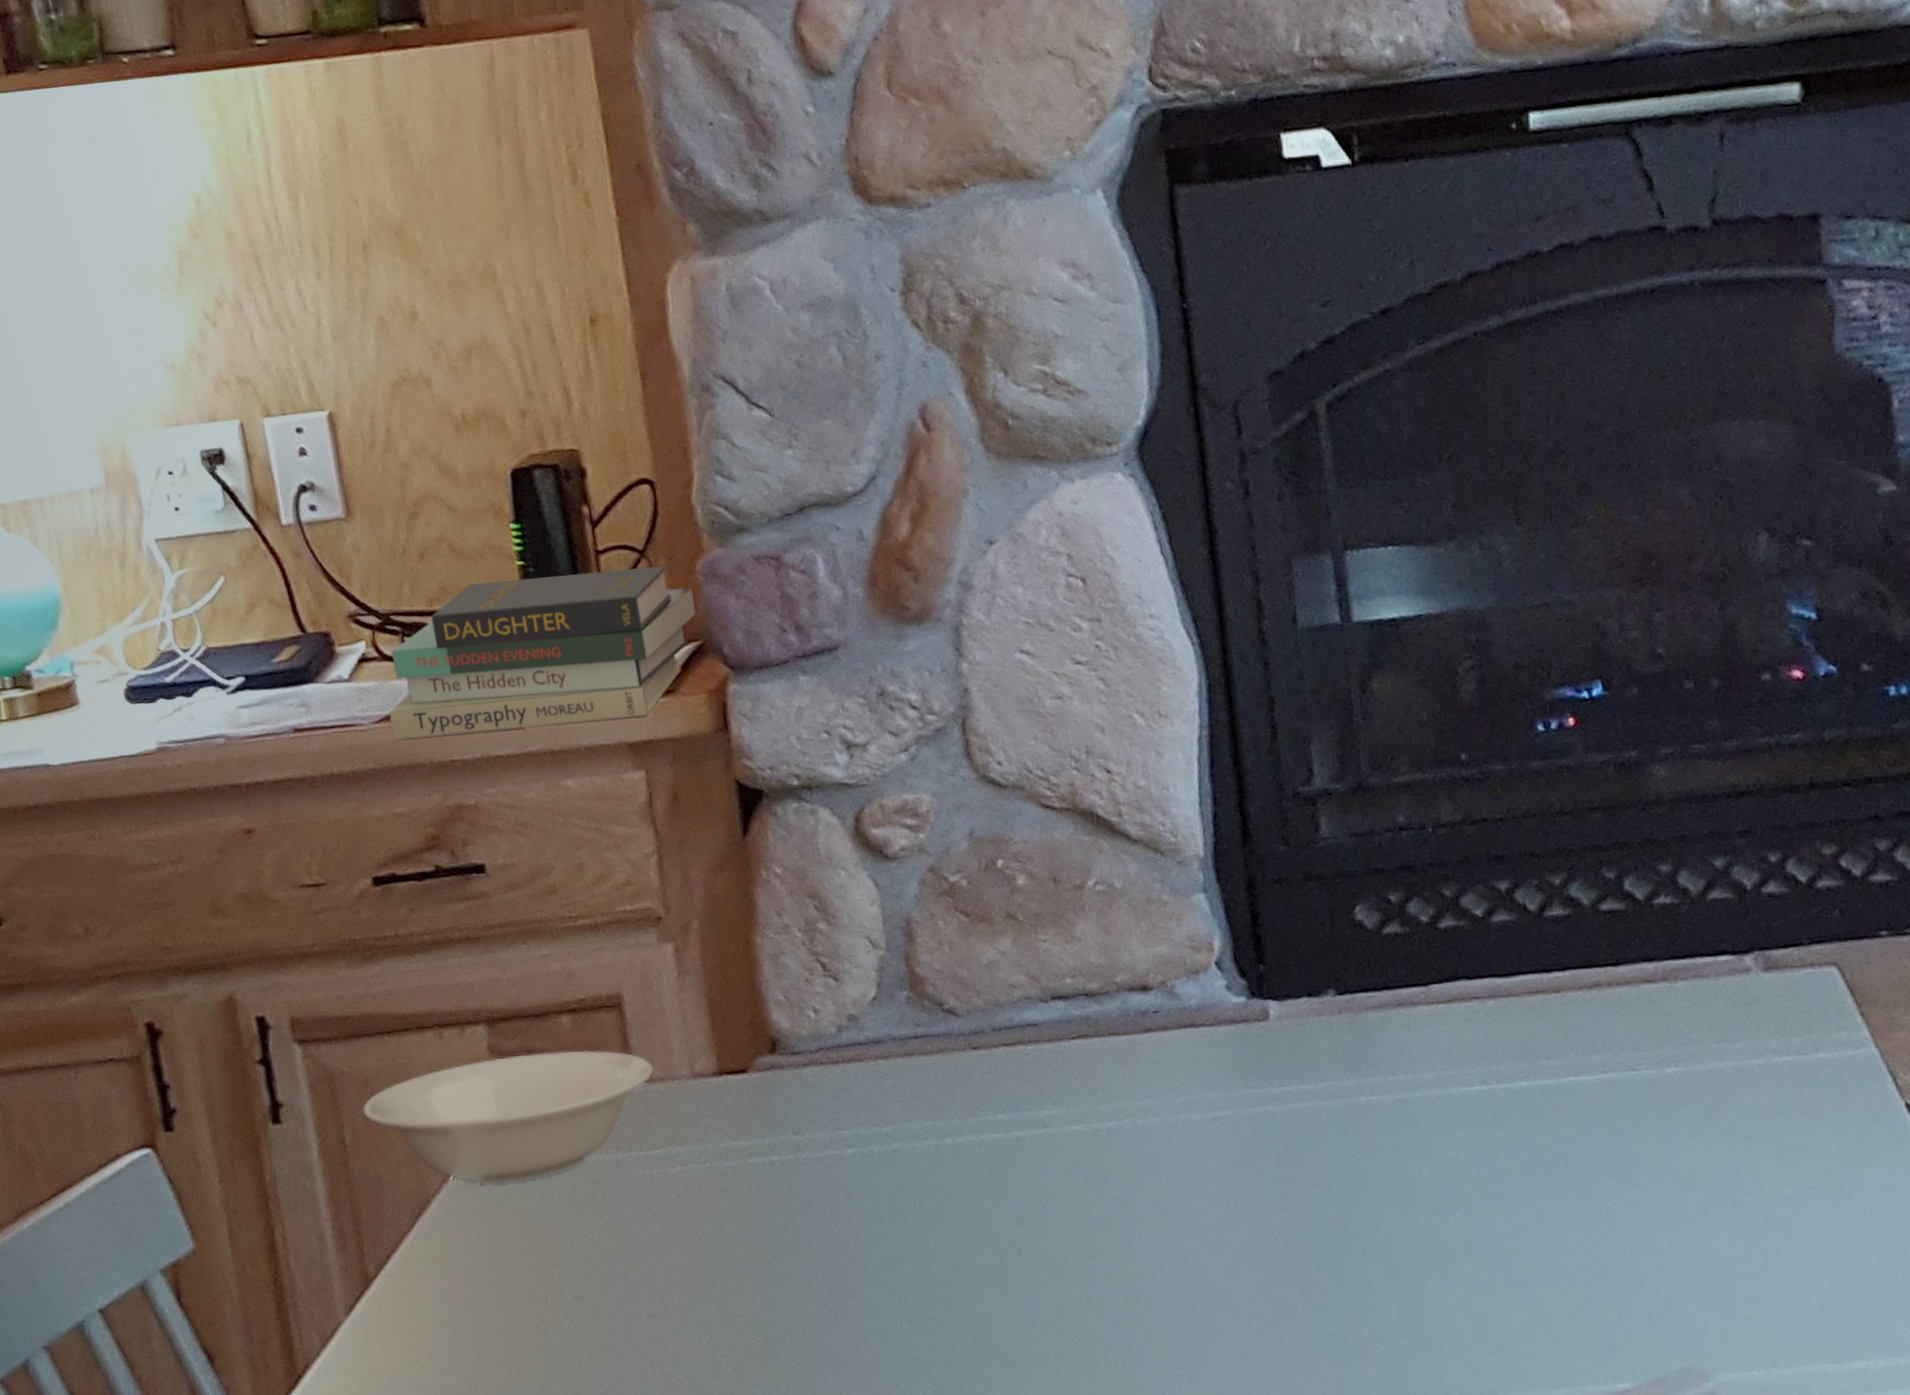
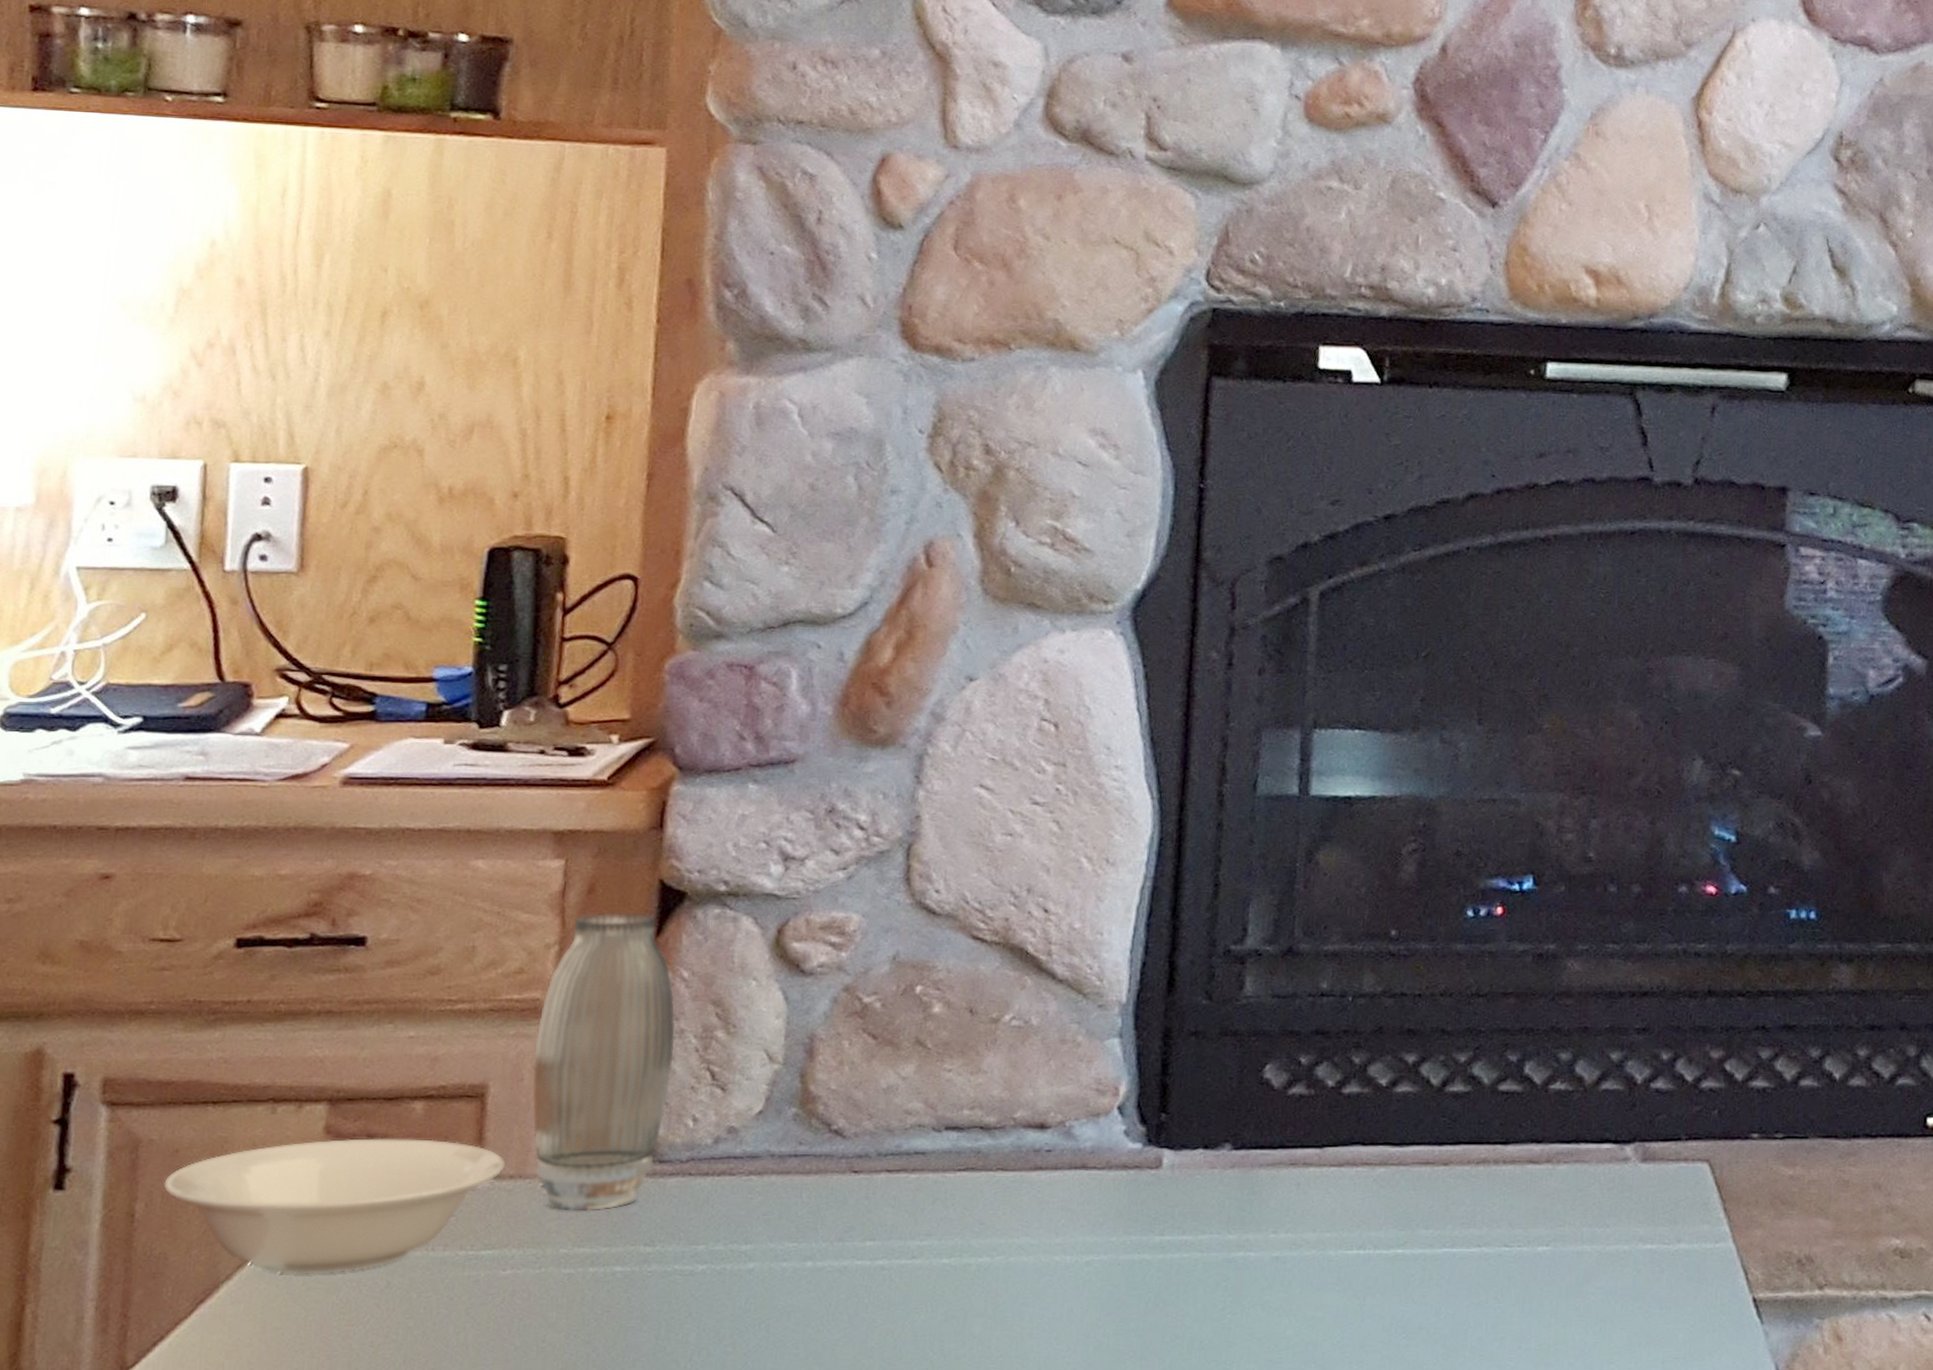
books: present [389,566,696,740] -> none [295,654,655,806]
vase: none [653,815,787,1107] -> present [532,912,676,1211]

